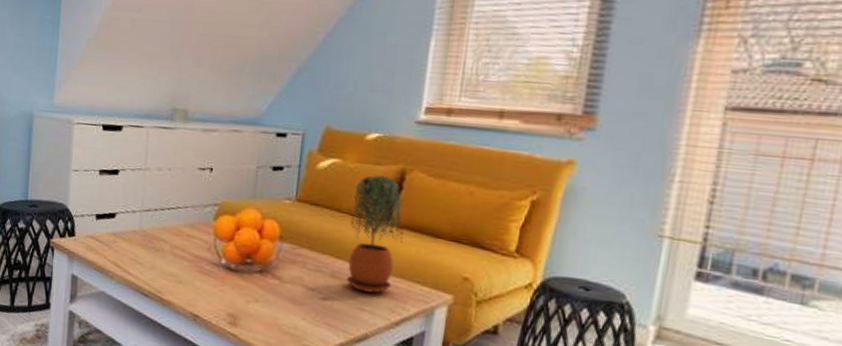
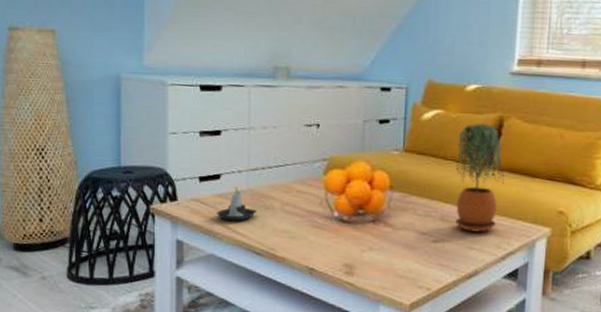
candle: none [109,226,148,261] -> present [216,186,257,221]

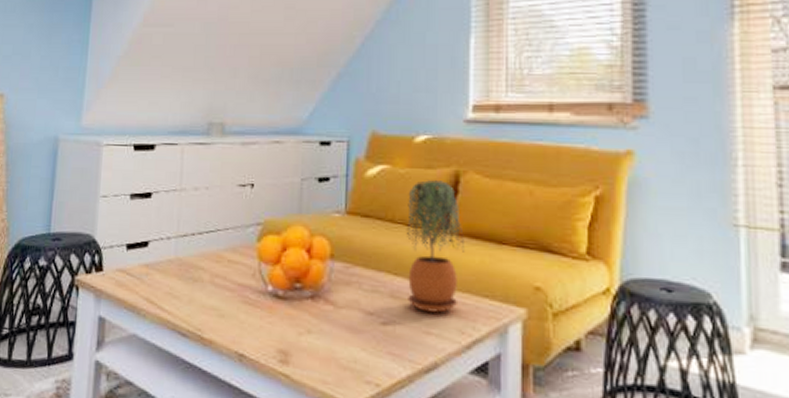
candle: present [216,186,257,221] -> none [142,255,185,295]

